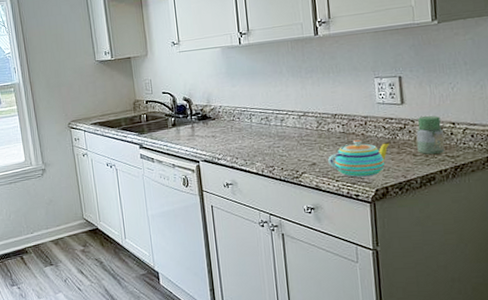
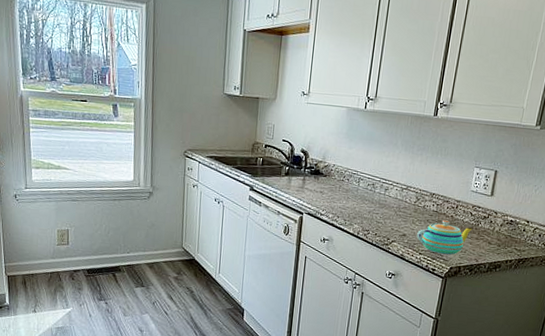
jar: present [416,116,445,155] -> none [493,210,519,246]

